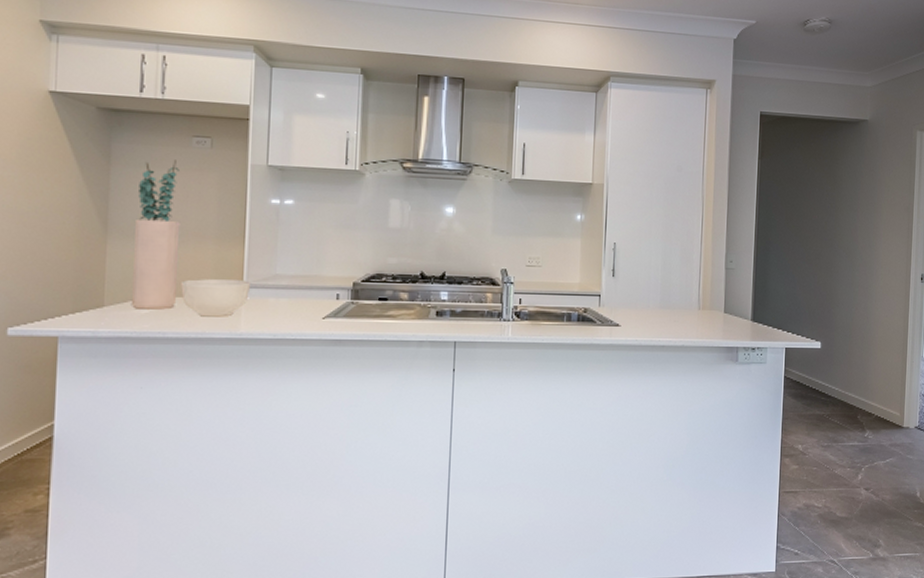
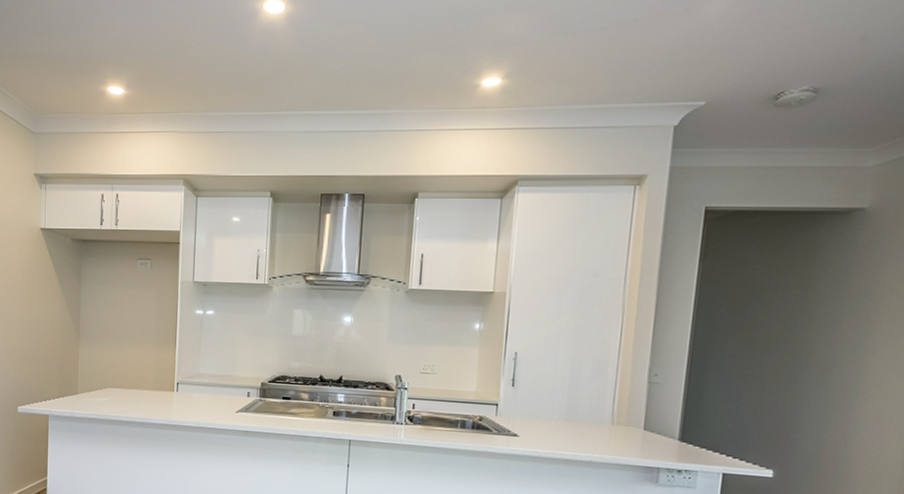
vase: present [132,160,181,310] -> none [96,279,129,399]
bowl: present [181,279,252,317] -> none [130,375,181,407]

